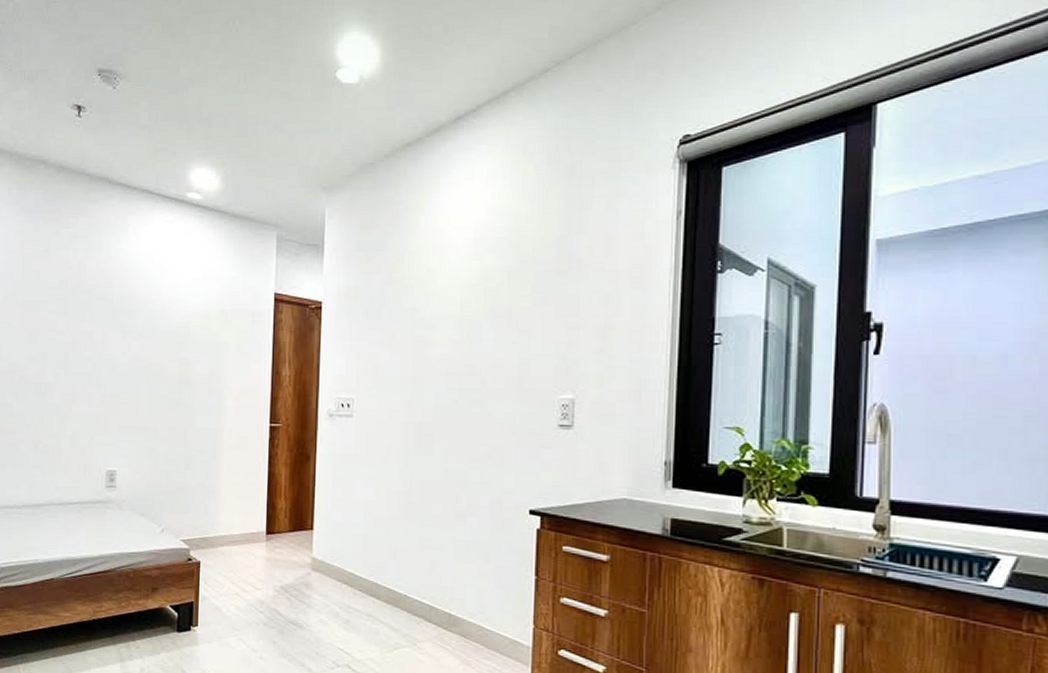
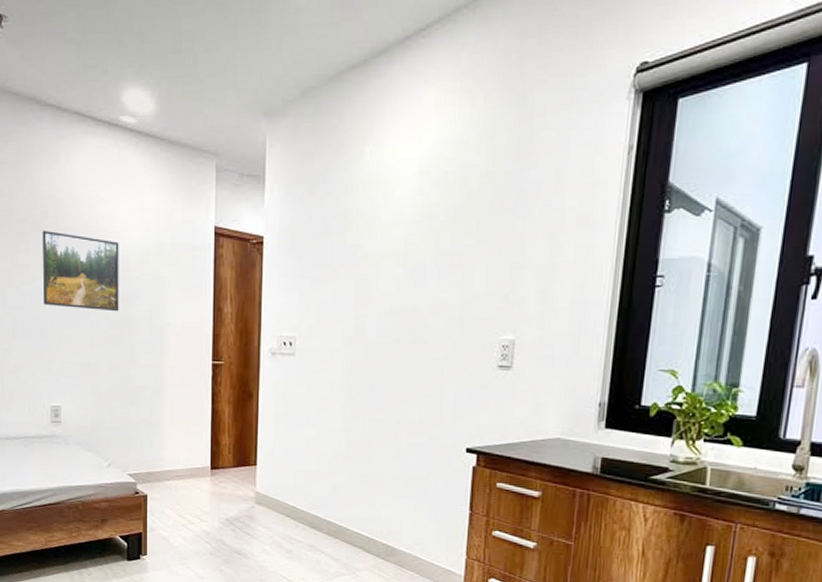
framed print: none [105,298,181,376] -> present [43,230,119,312]

